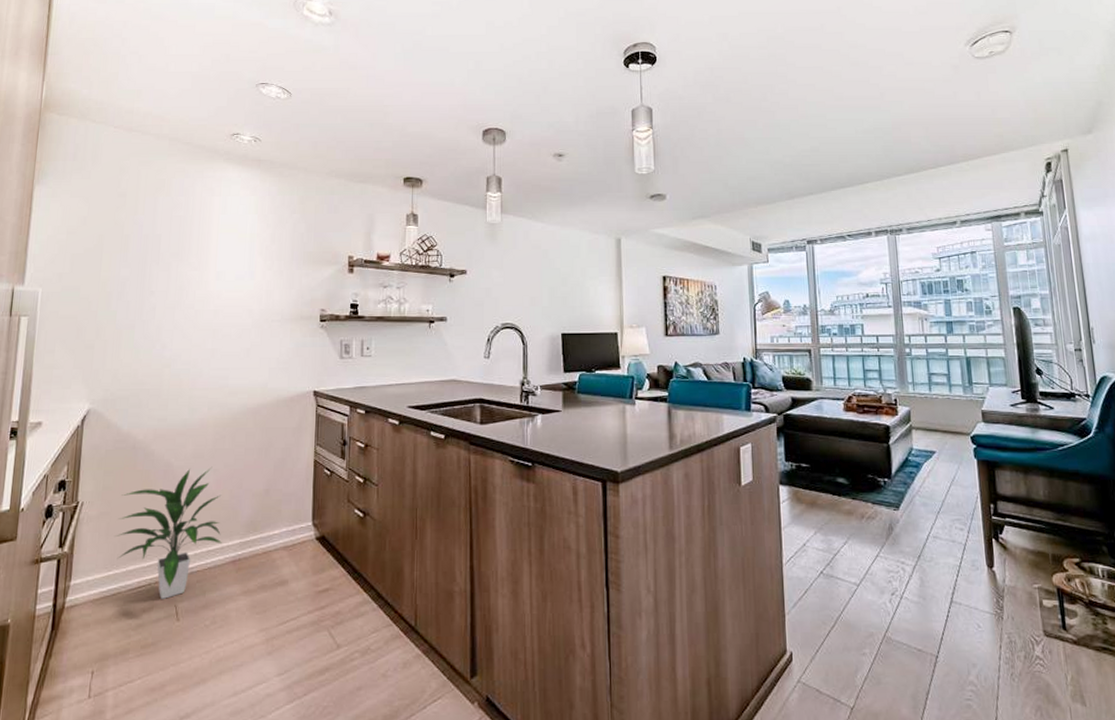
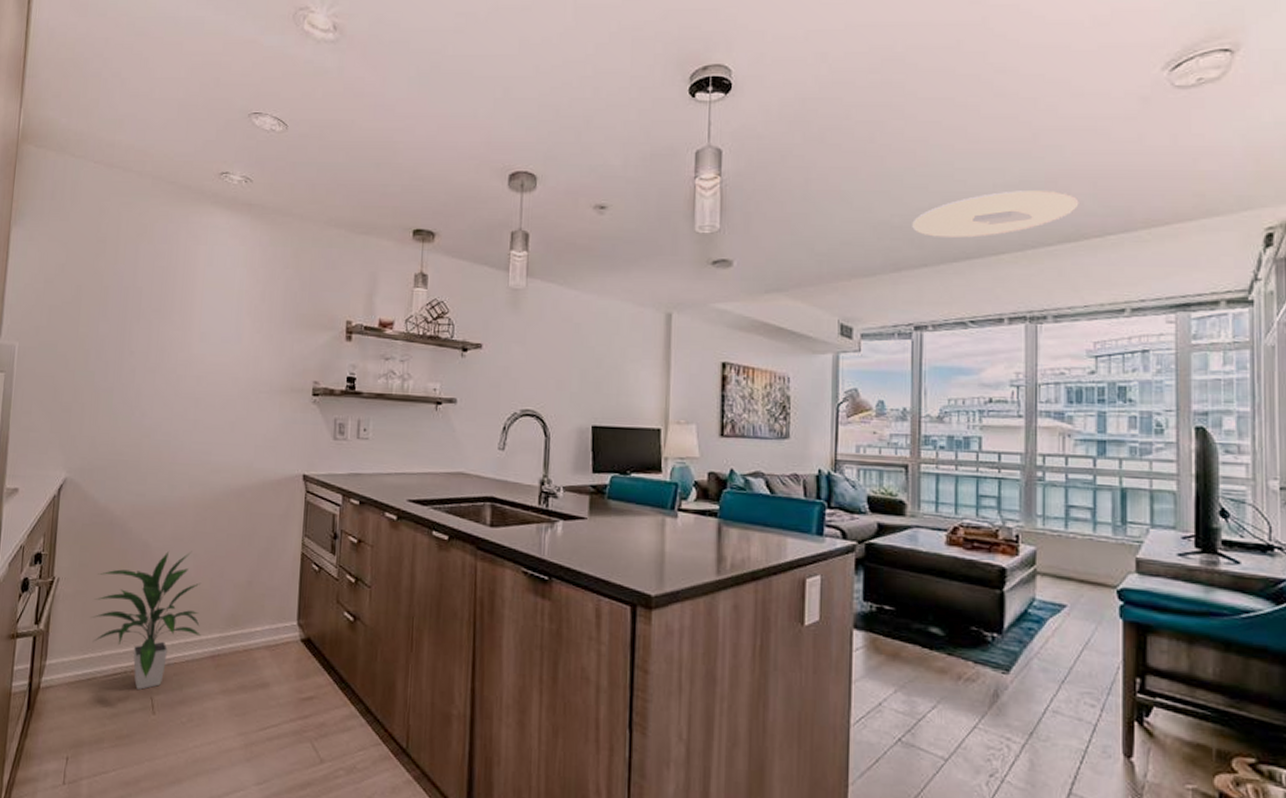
ceiling light: none [799,135,917,172] -> present [912,191,1079,238]

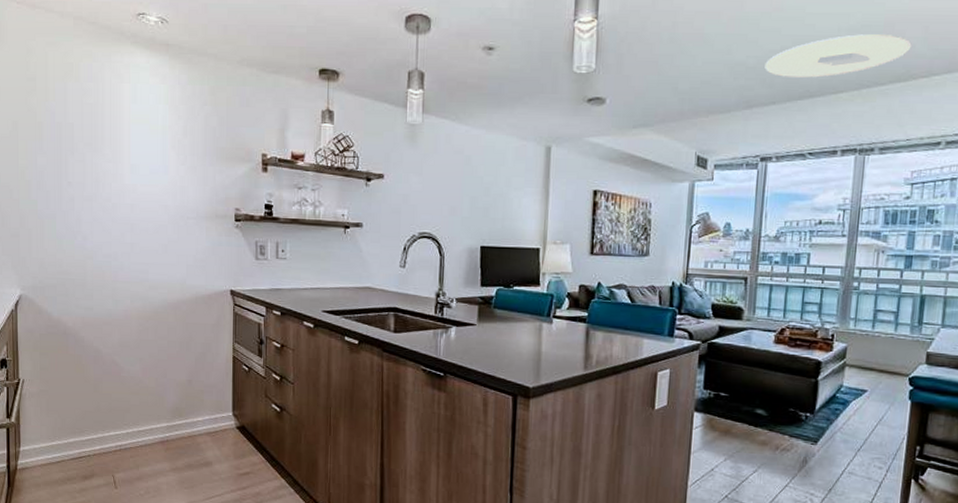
indoor plant: present [90,550,202,690] -> none [54,355,152,469]

